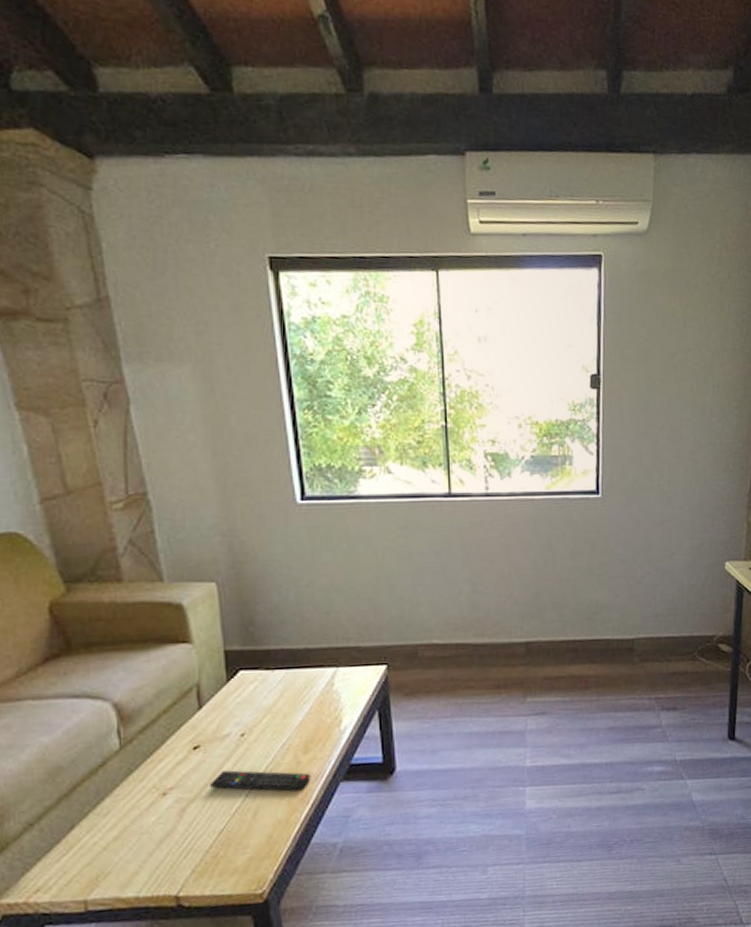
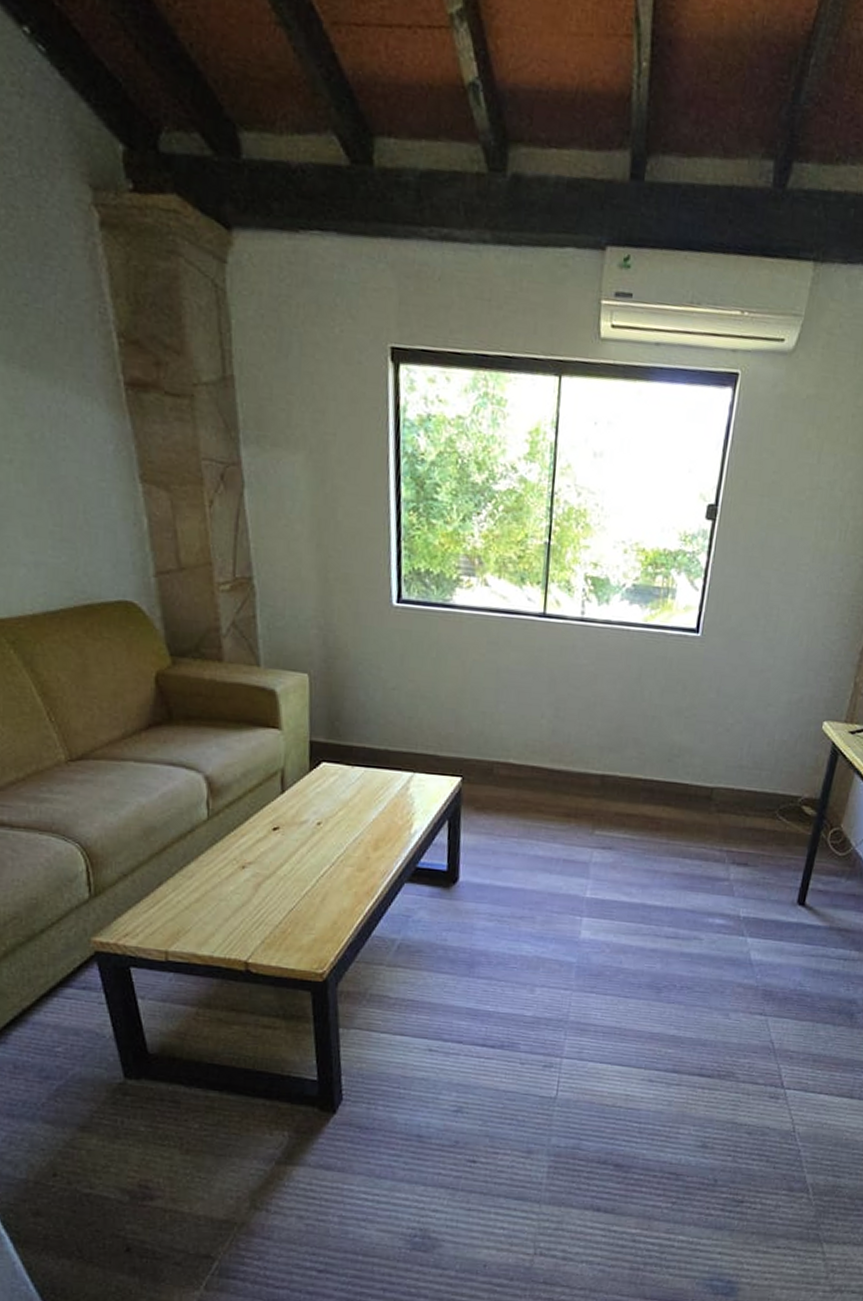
remote control: present [209,770,311,792] -> none [284,854,378,885]

